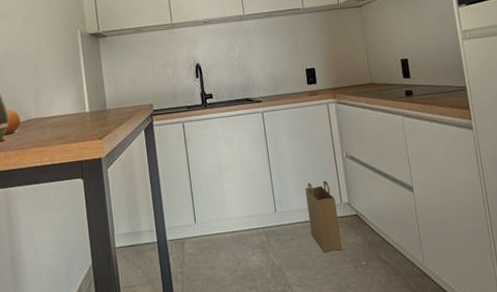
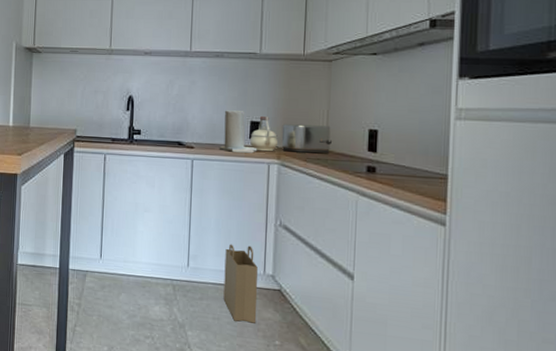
paper towel: none [282,61,316,100] -> present [219,110,258,153]
kettle: none [307,63,332,94] -> present [249,116,279,152]
toaster: none [332,62,374,90] -> present [281,124,332,154]

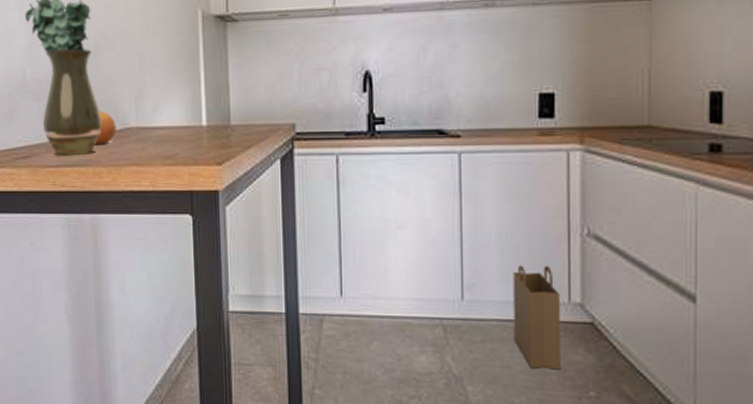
paper towel: present [219,110,258,153] -> none [496,80,551,139]
kettle: present [249,116,279,152] -> none [538,85,580,135]
toaster: present [281,124,332,154] -> none [584,91,656,134]

